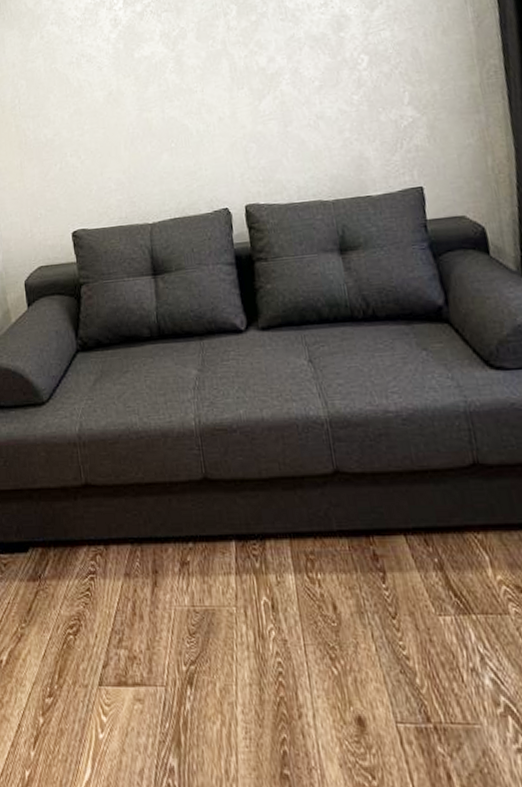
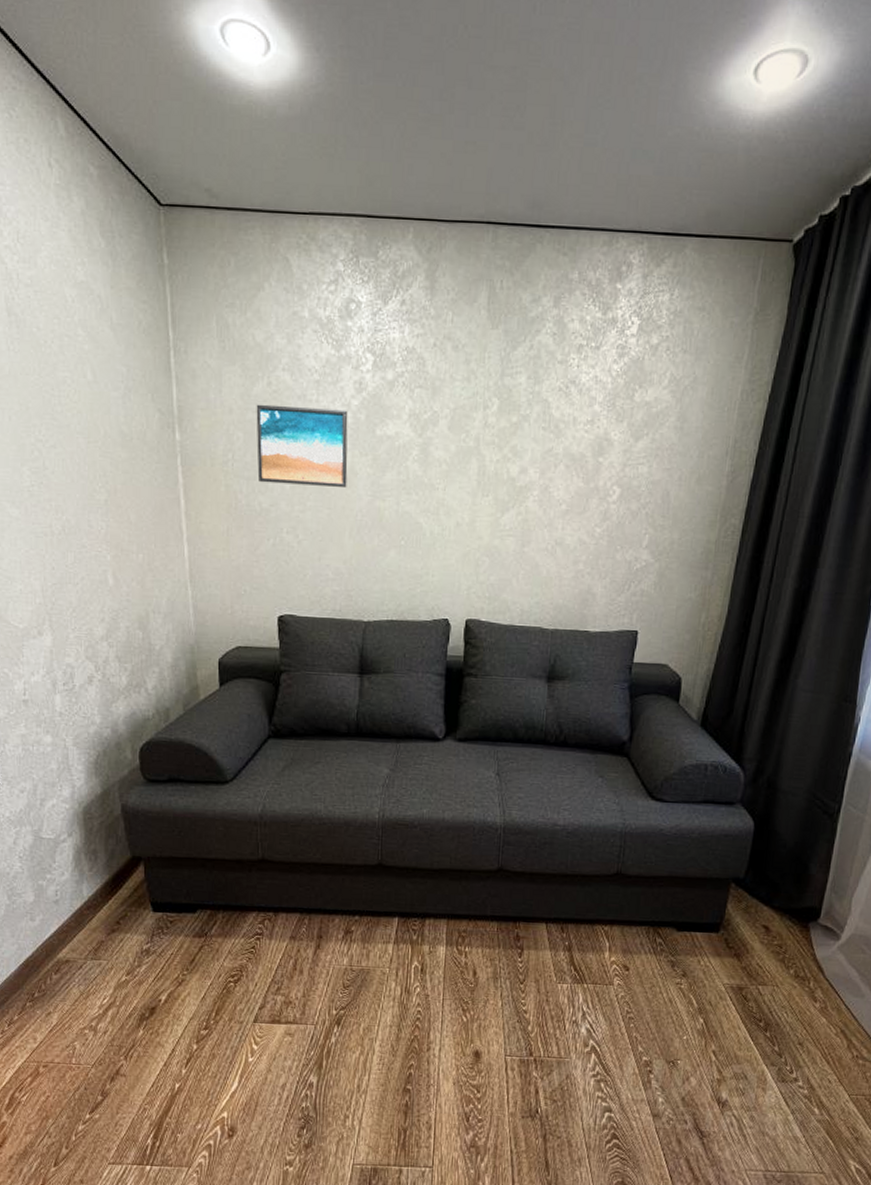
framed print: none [33,43,117,118] -> present [256,404,348,487]

